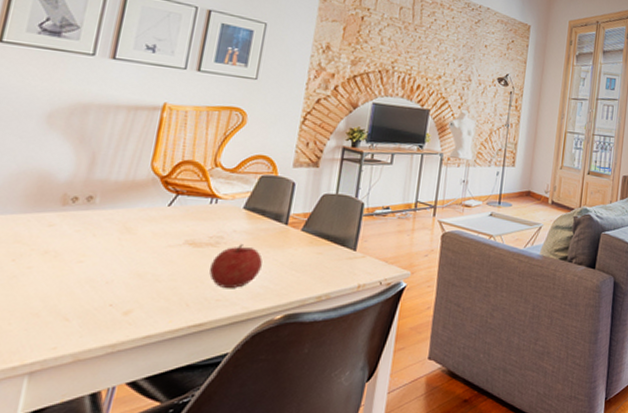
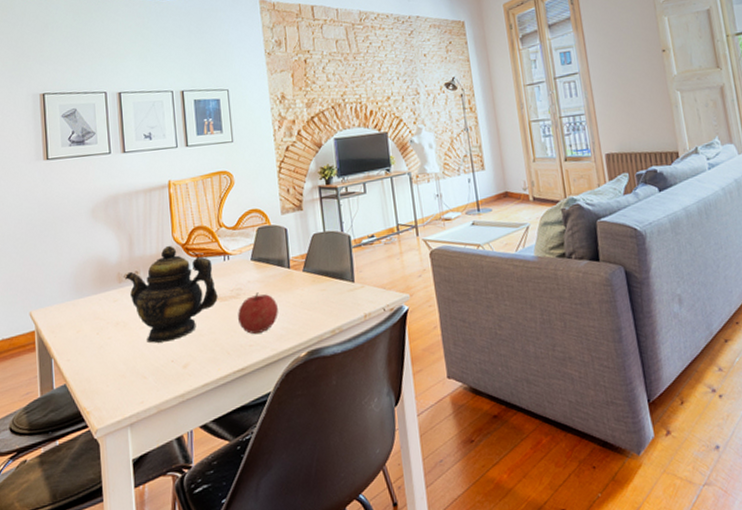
teapot: none [73,174,195,282] -> present [125,245,218,343]

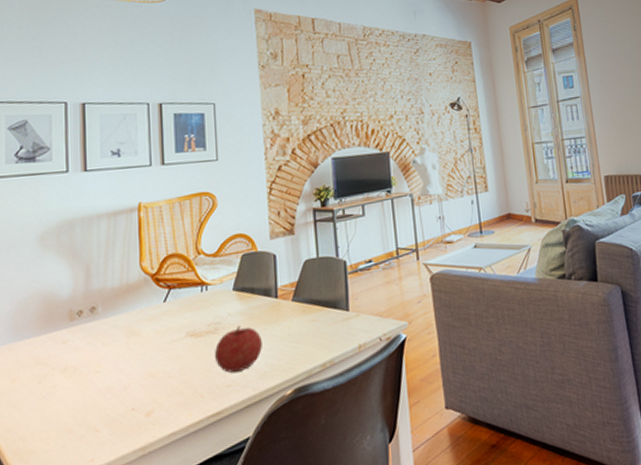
teapot: present [125,245,218,343] -> none [79,276,192,390]

